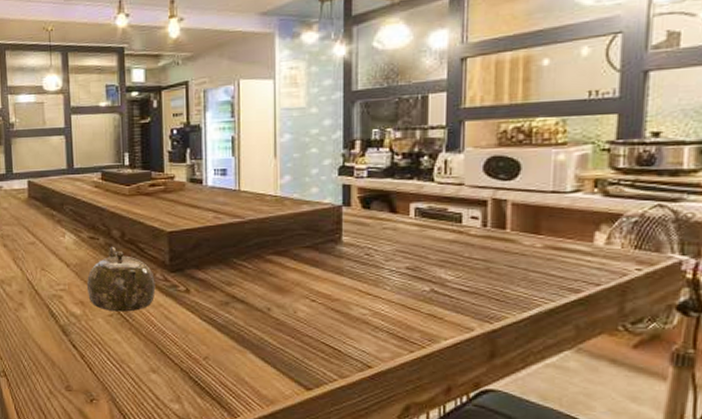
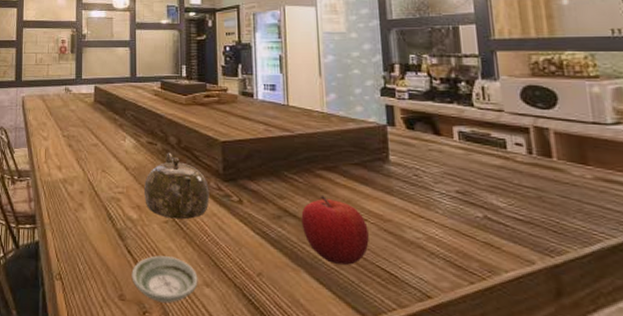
saucer: none [77,347,145,391] -> present [131,255,198,304]
fruit: none [249,279,316,344] -> present [301,194,369,265]

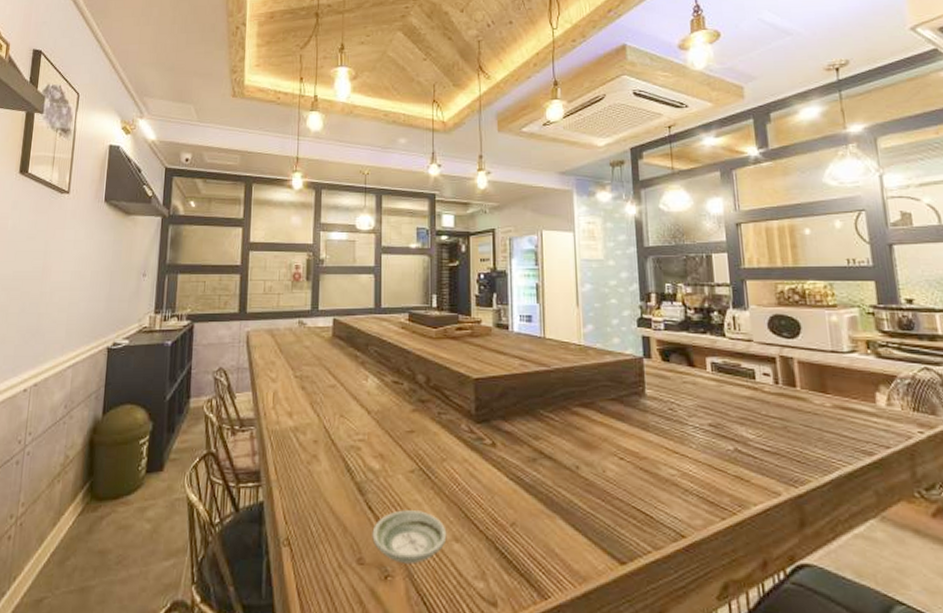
teapot: present [145,152,210,220] -> none [389,392,461,468]
fruit: present [301,194,369,265] -> none [557,433,625,508]

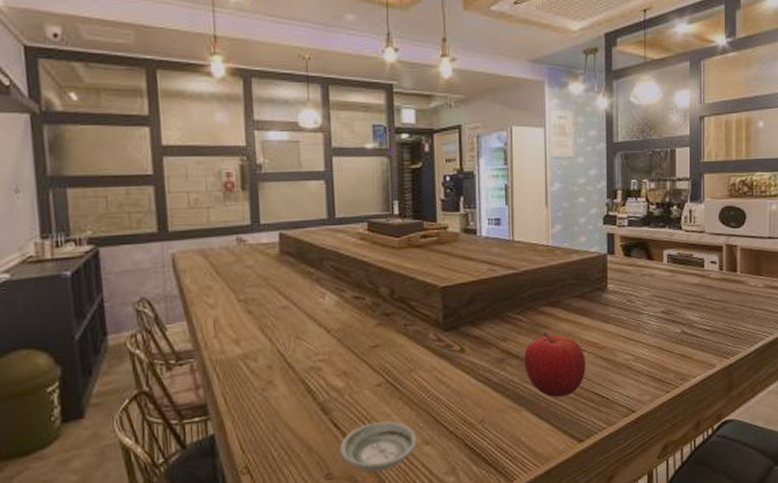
fruit: none [557,433,625,508] -> present [524,331,586,397]

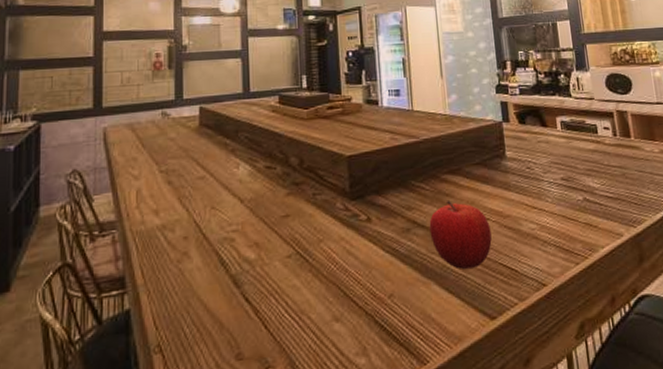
saucer: present [339,421,417,472] -> none [250,295,327,352]

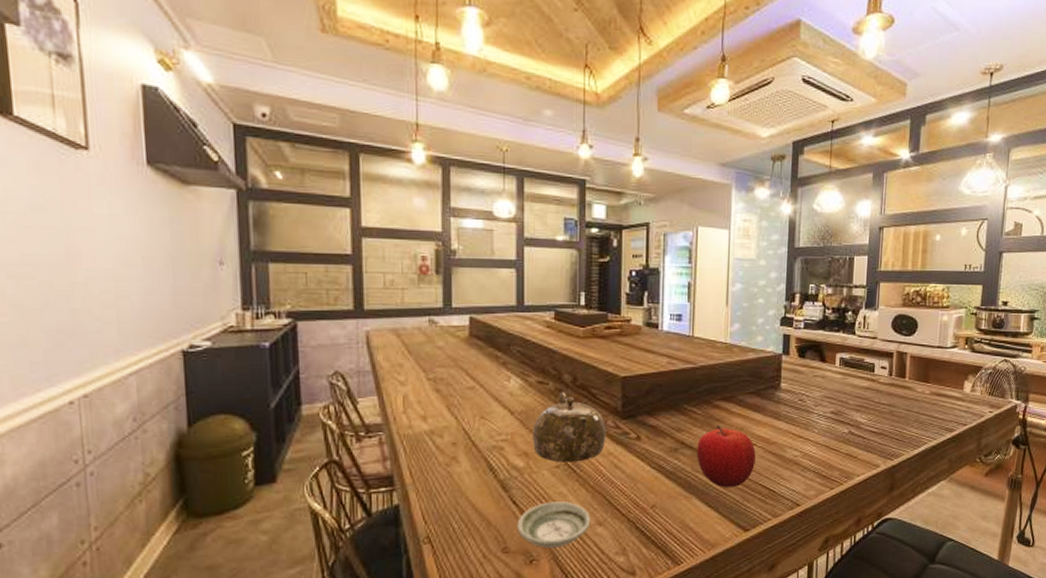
saucer: none [250,295,327,352] -> present [517,501,591,549]
teapot: none [263,175,337,252] -> present [533,392,606,463]

